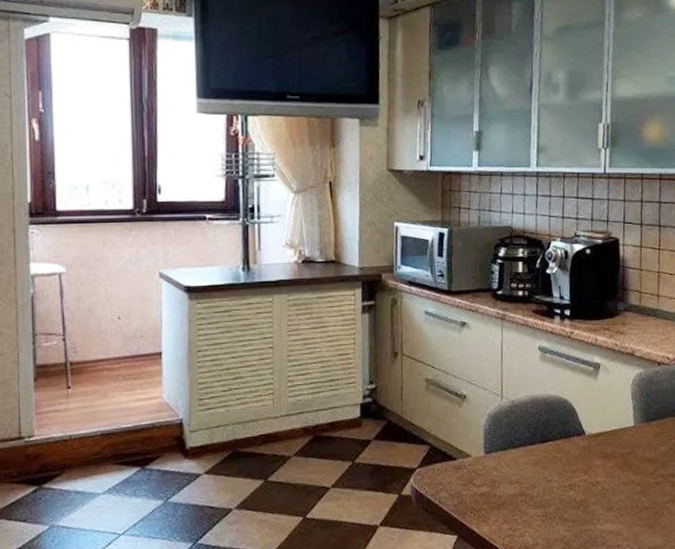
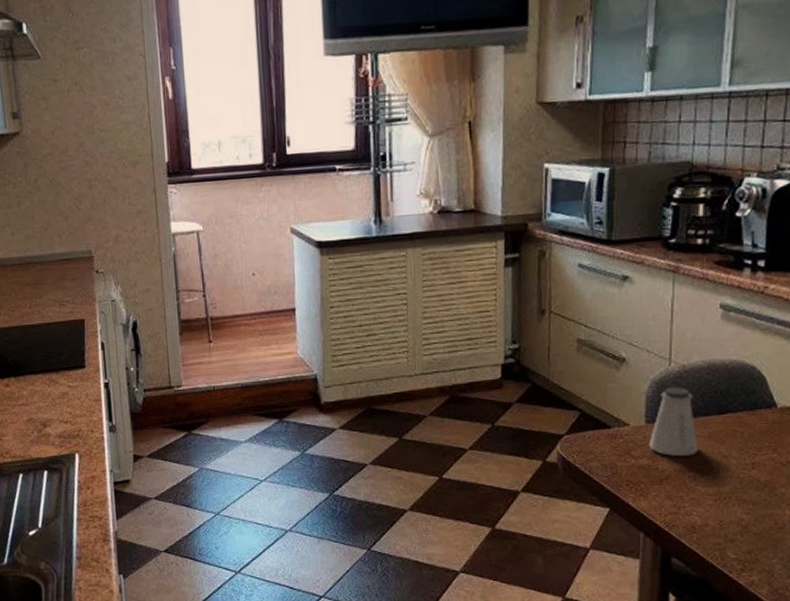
saltshaker: none [487,420,528,483] -> present [648,387,699,456]

